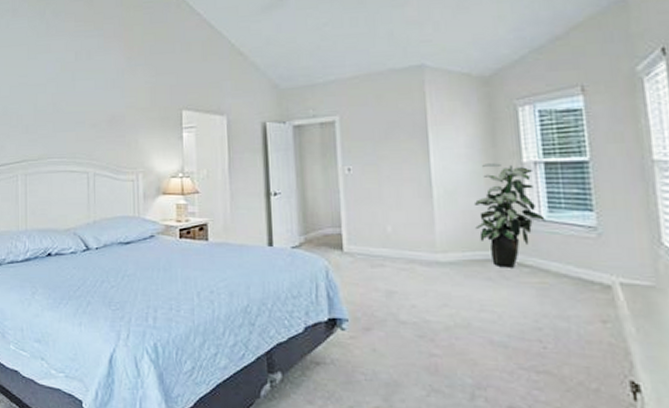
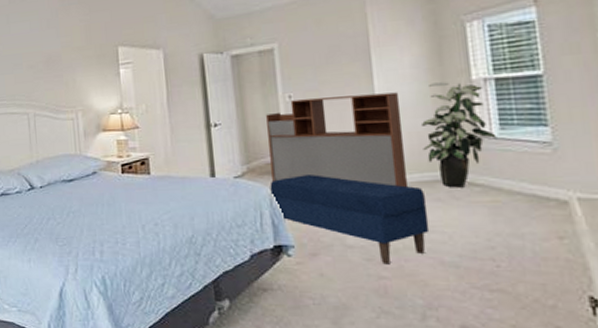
storage cabinet: none [325,171,461,266] -> present [266,92,408,188]
bench: none [326,248,480,342] -> present [270,175,430,265]

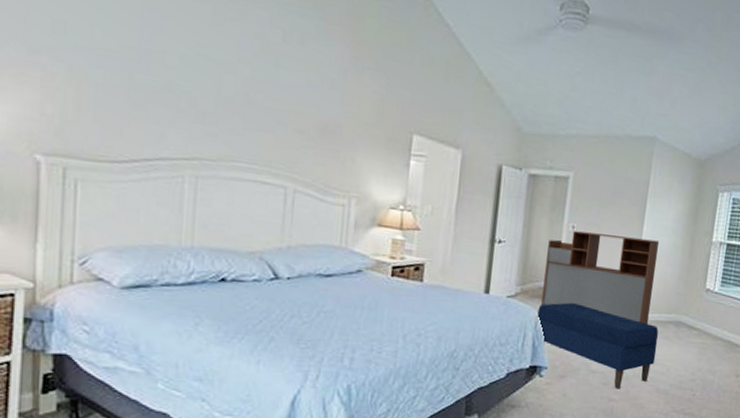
indoor plant: present [420,82,497,188] -> none [666,238,717,330]

